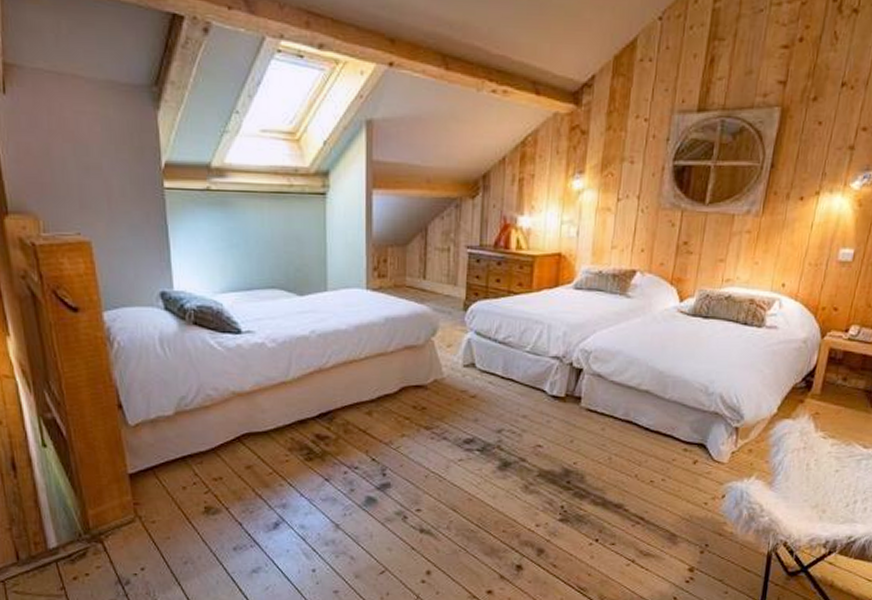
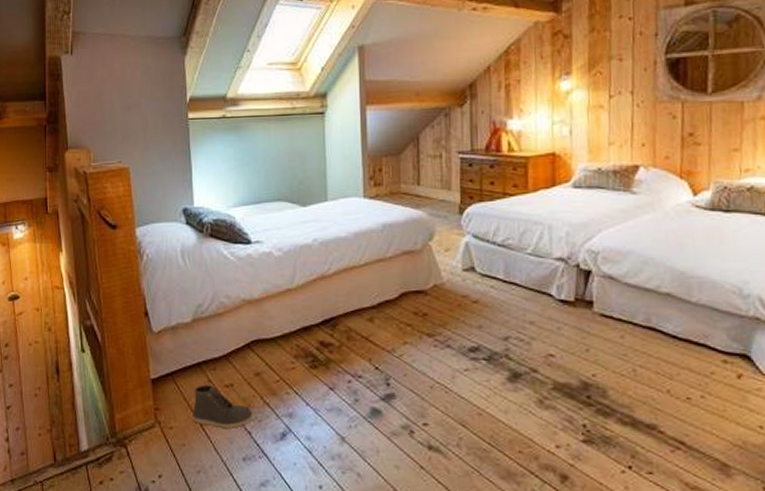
sneaker: none [178,478,244,520] -> present [193,384,253,428]

